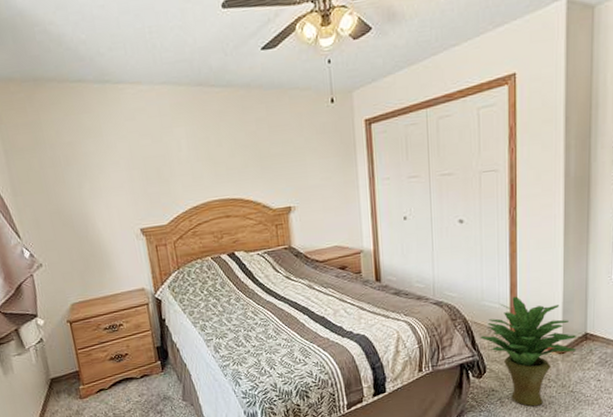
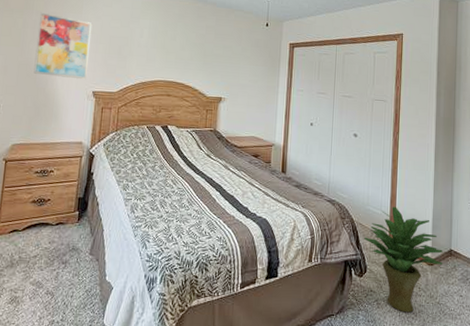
wall art: none [55,144,129,222] -> present [33,12,93,80]

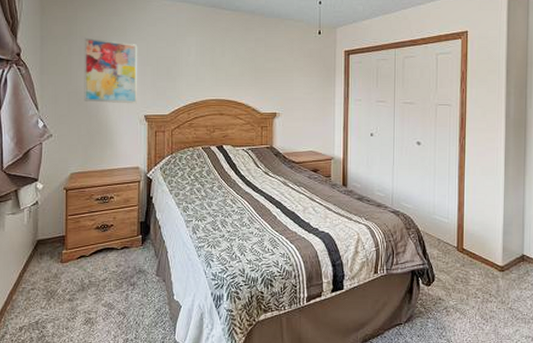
potted plant: present [364,206,444,313] -> none [431,214,516,319]

